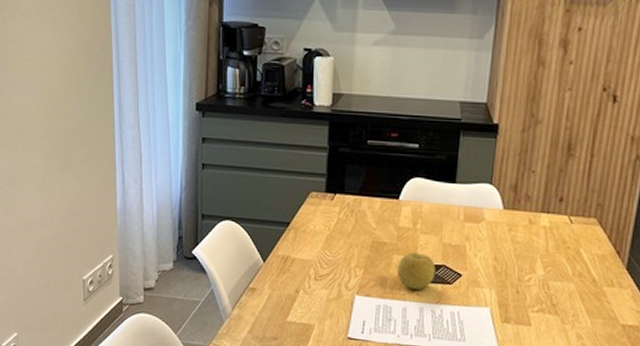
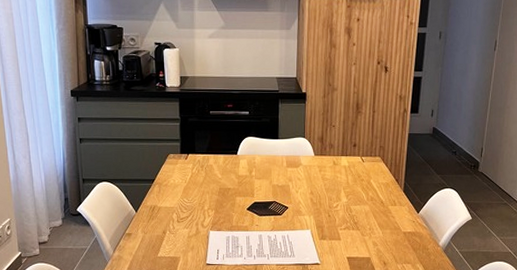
fruit: present [397,252,436,290] -> none [240,194,269,222]

